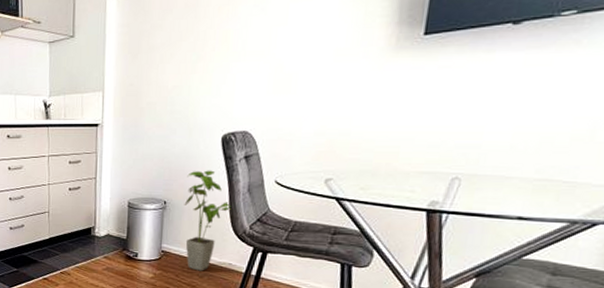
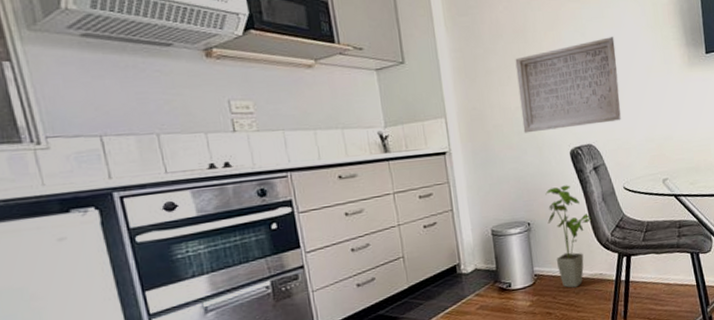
stone plaque: none [176,12,301,113] -> present [515,37,621,133]

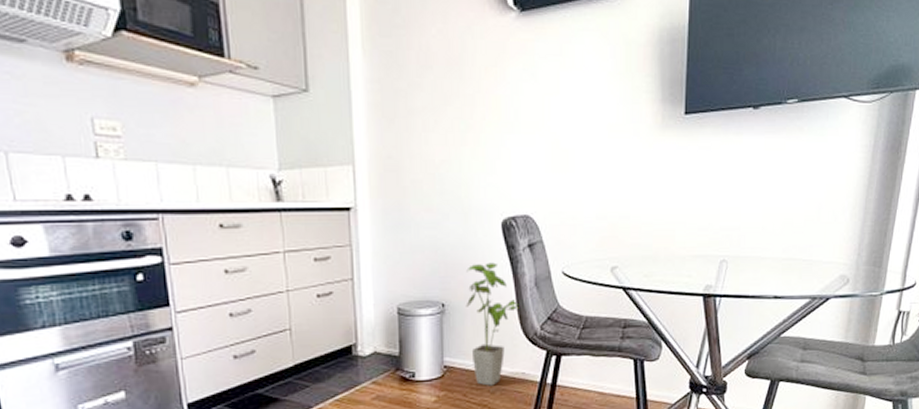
stone plaque: present [515,37,621,133] -> none [445,81,572,194]

